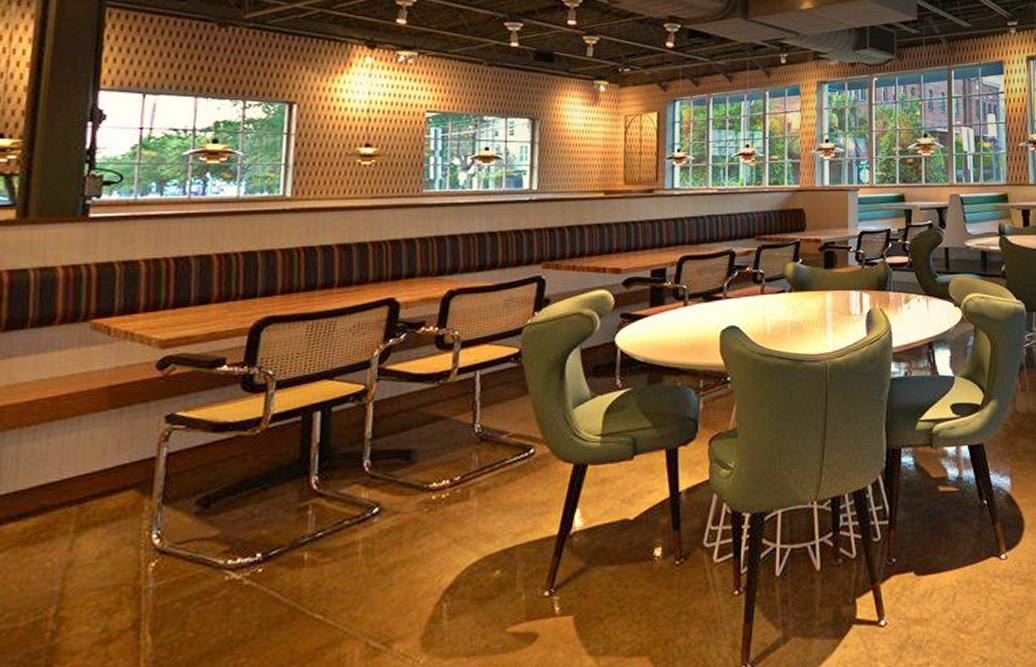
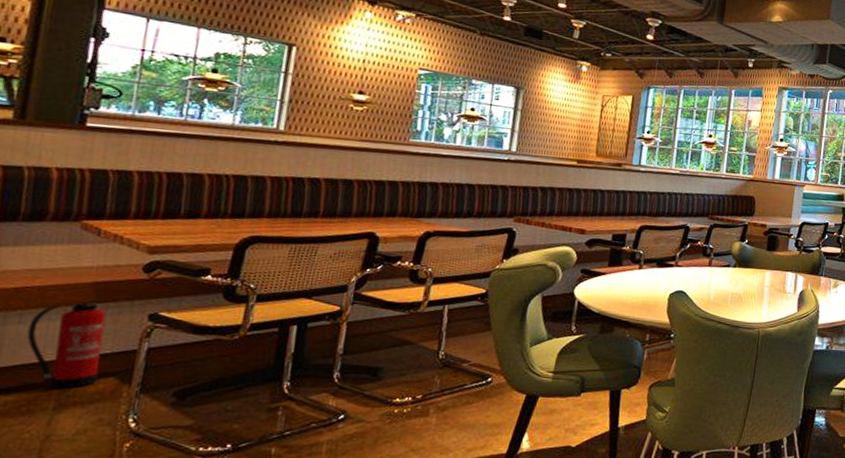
fire extinguisher: none [42,407,122,510] -> present [26,300,107,390]

